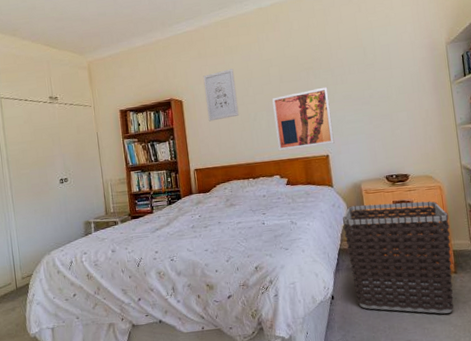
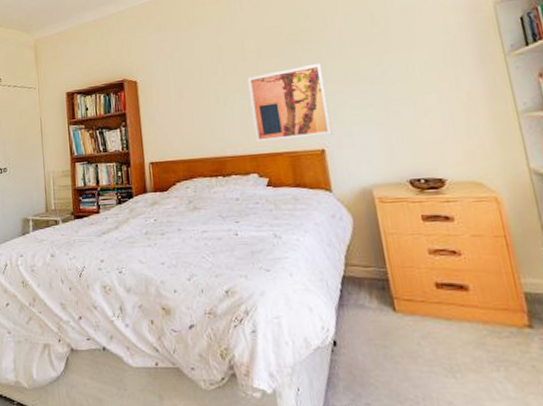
wall art: present [203,69,239,122] -> none [162,43,206,106]
clothes hamper: present [342,201,454,314] -> none [345,217,531,388]

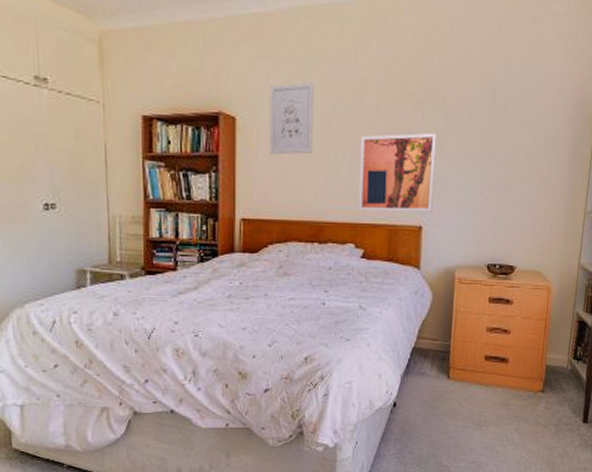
wall art: none [162,43,206,106] -> present [269,83,315,155]

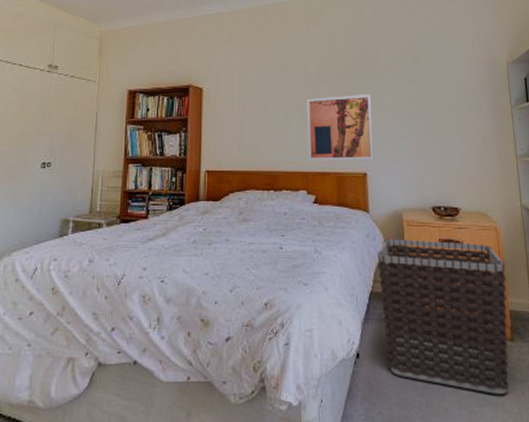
wall art: present [269,83,315,155] -> none [230,60,267,117]
clothes hamper: none [422,296,550,436] -> present [377,239,509,394]

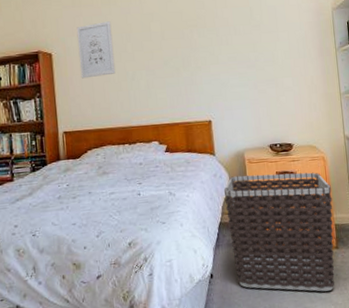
wall art: none [230,60,267,117] -> present [76,21,116,79]
wall art: present [307,93,375,161] -> none [152,47,218,115]

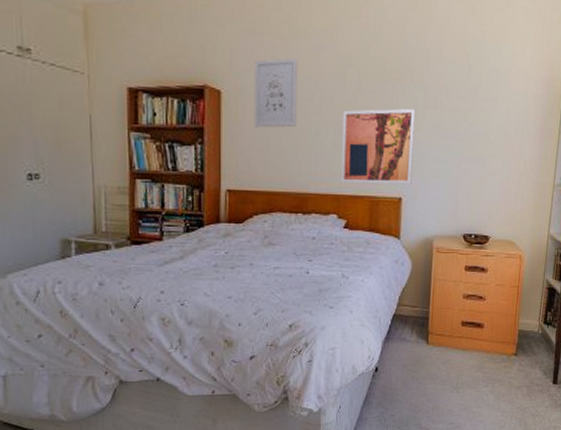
wall art: none [152,47,218,115] -> present [341,108,416,185]
clothes hamper: present [223,172,335,292] -> none [403,265,522,398]

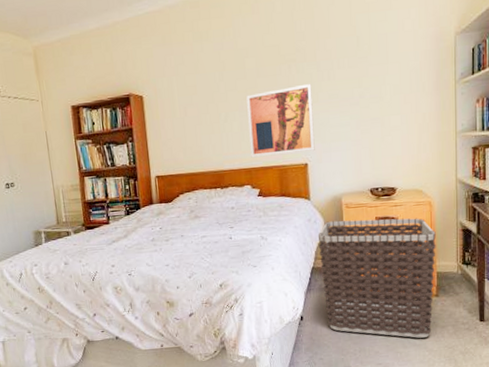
wall art: present [254,58,298,128] -> none [167,59,208,122]
clothes hamper: none [403,265,522,398] -> present [317,218,436,338]

